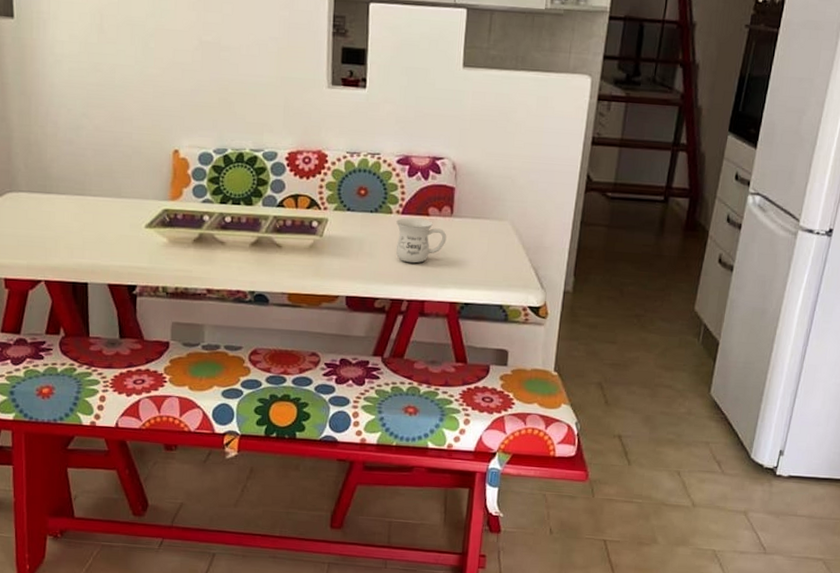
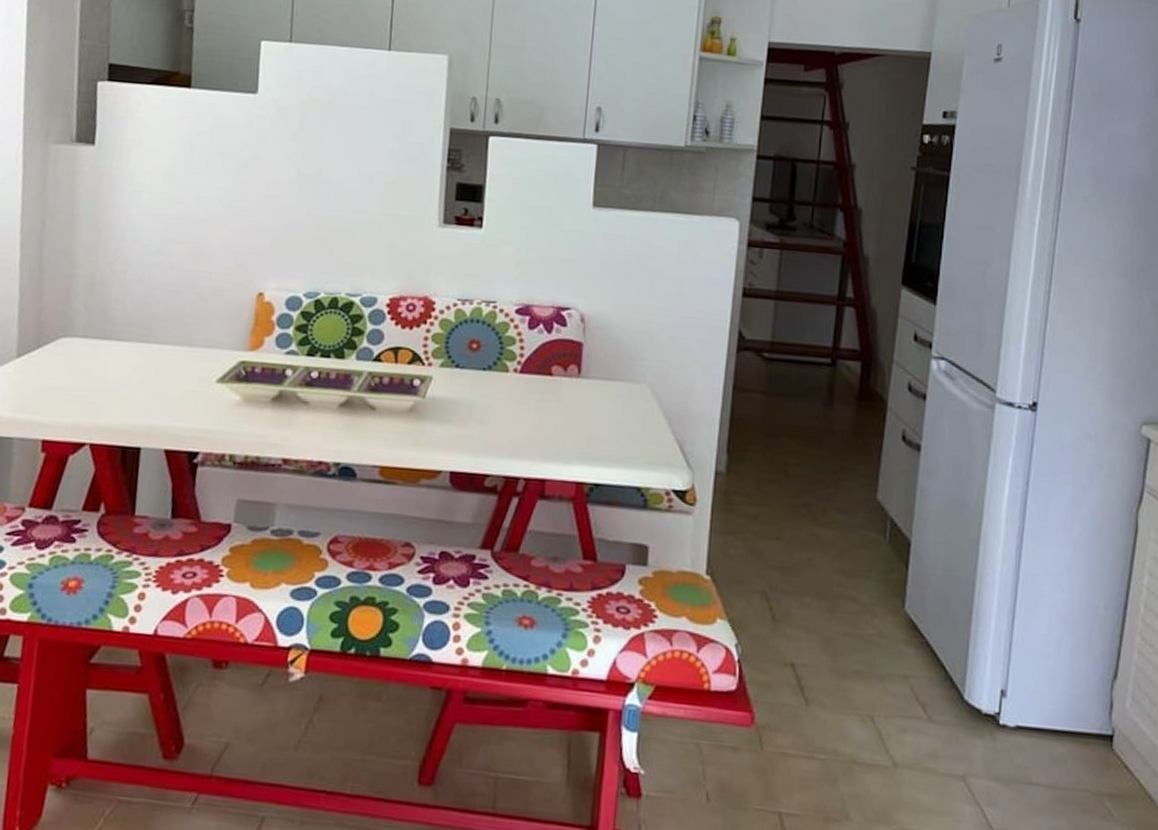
mug: present [395,218,447,264] -> none [511,377,573,433]

